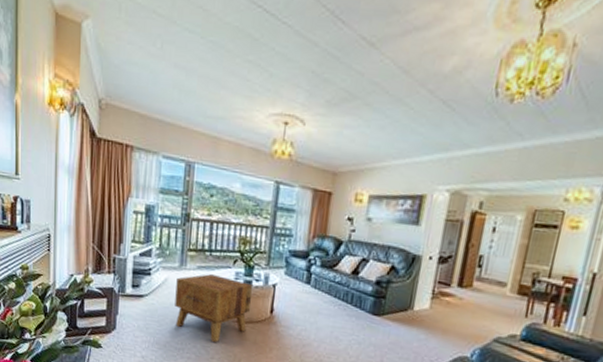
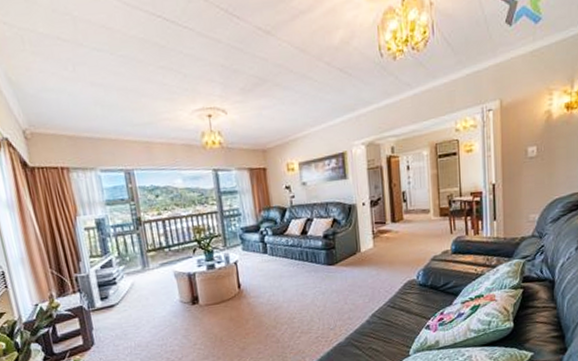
side table: present [175,274,252,342] -> none [143,267,220,329]

